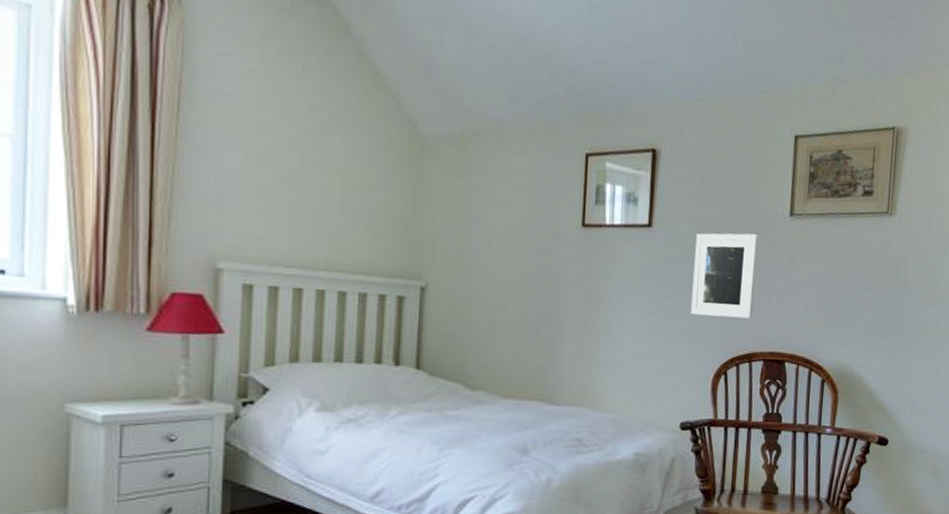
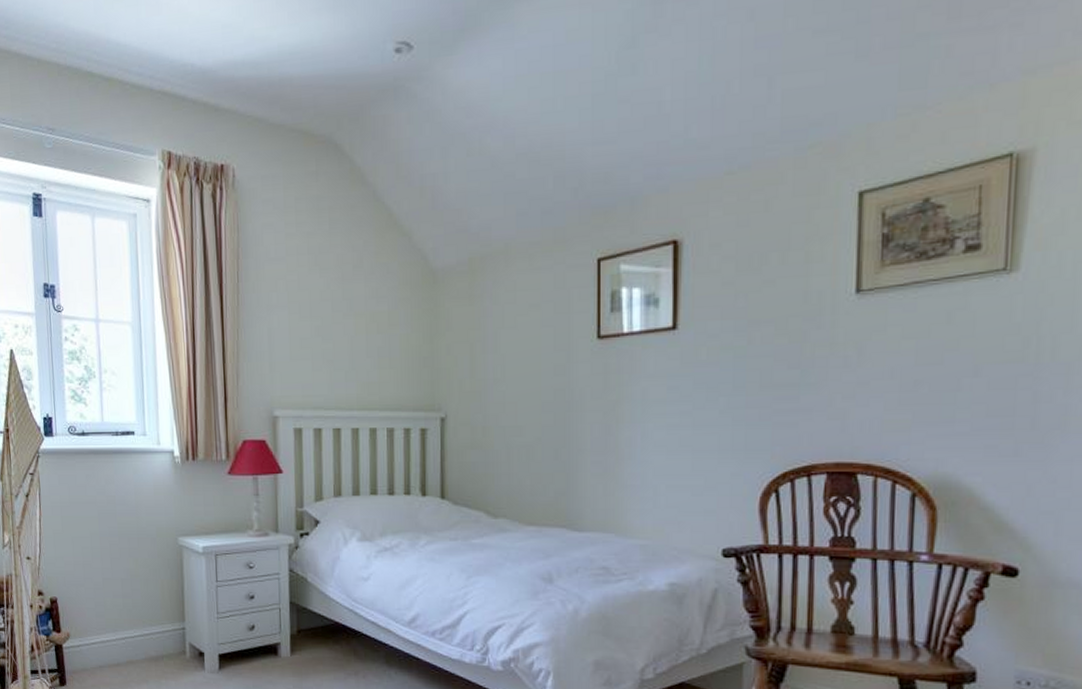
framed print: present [690,233,758,319] -> none [728,322,813,425]

